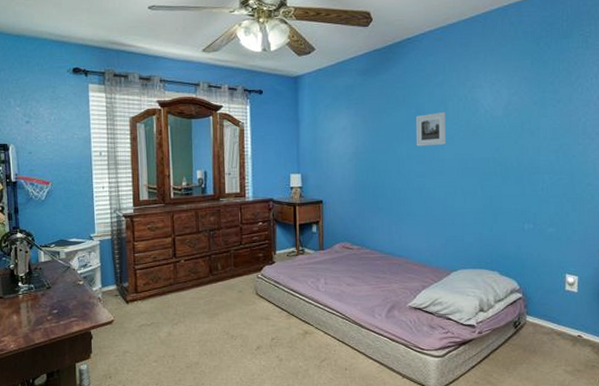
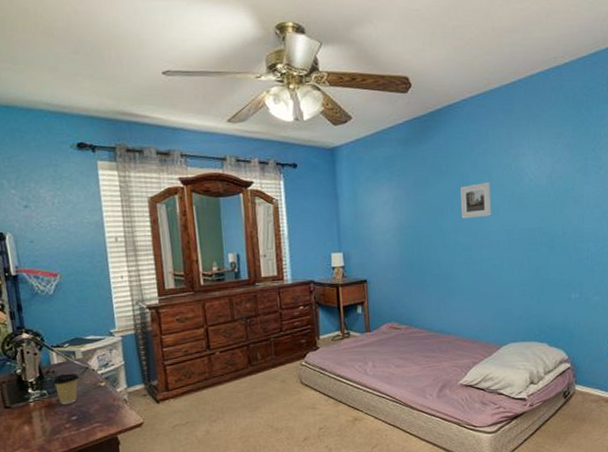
coffee cup: none [38,271,62,299] -> present [52,373,80,405]

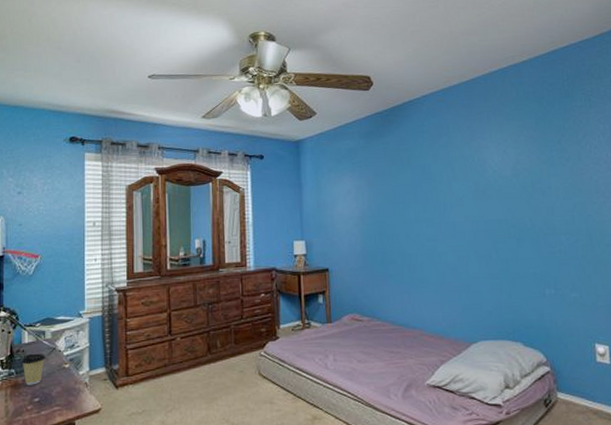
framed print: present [459,182,492,219] -> none [422,173,456,209]

